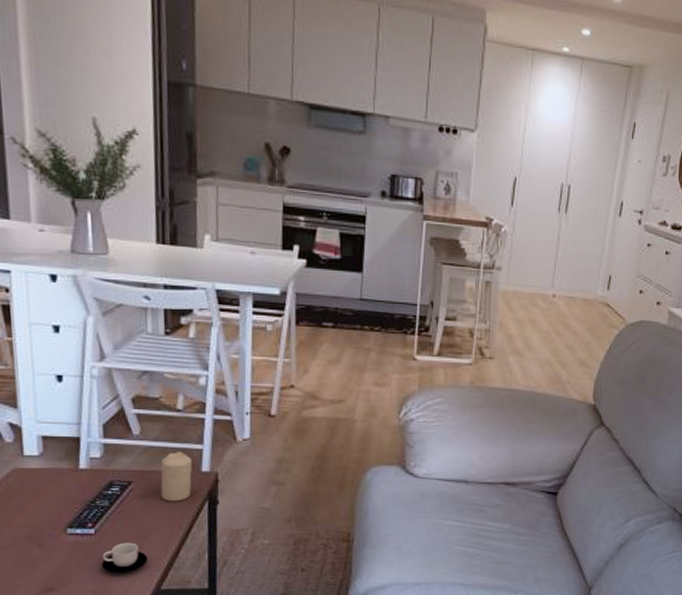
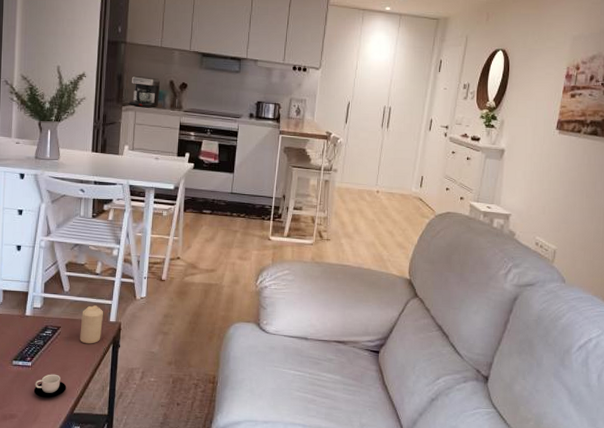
coffee maker: none [205,134,251,182] -> present [128,75,161,108]

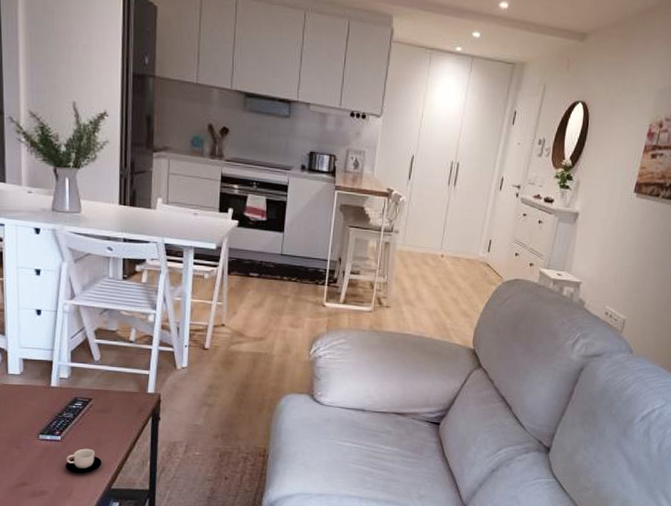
candle: present [80,305,103,344] -> none [114,376,140,417]
coffee maker: present [128,75,161,108] -> none [160,117,198,156]

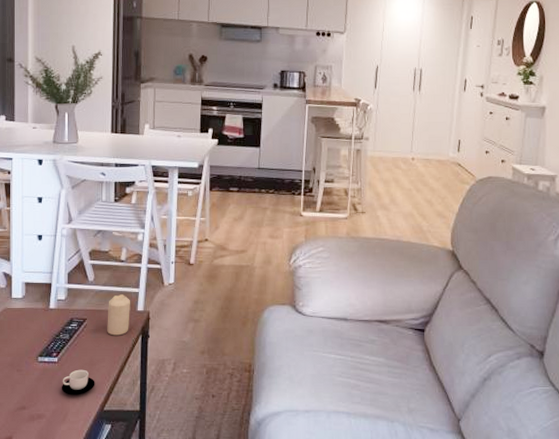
candle: none [114,376,140,417] -> present [107,294,130,336]

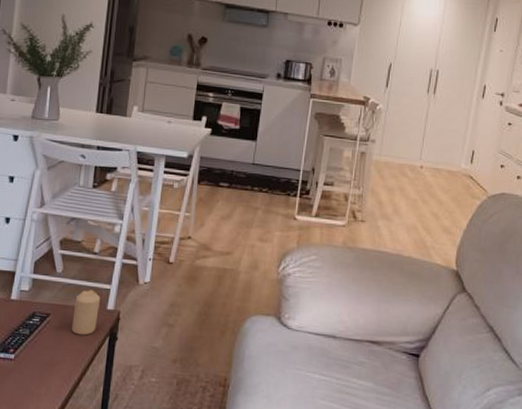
cup: present [61,369,95,396] -> none [15,369,54,398]

